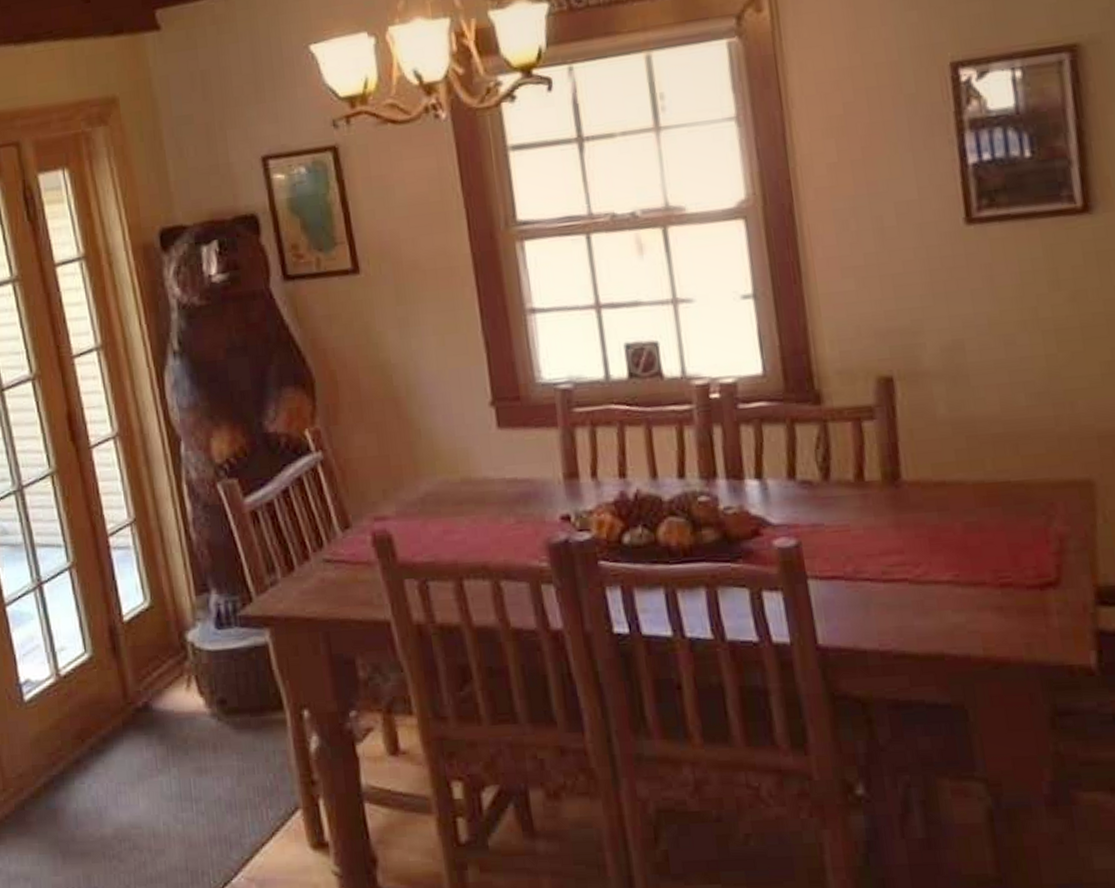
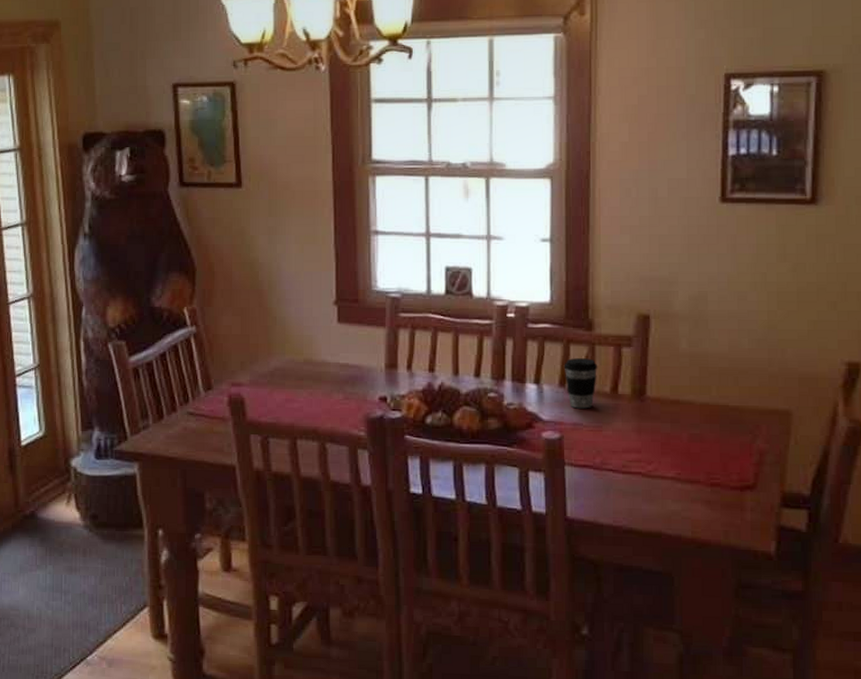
coffee cup: none [790,440,835,505] -> present [563,358,598,409]

